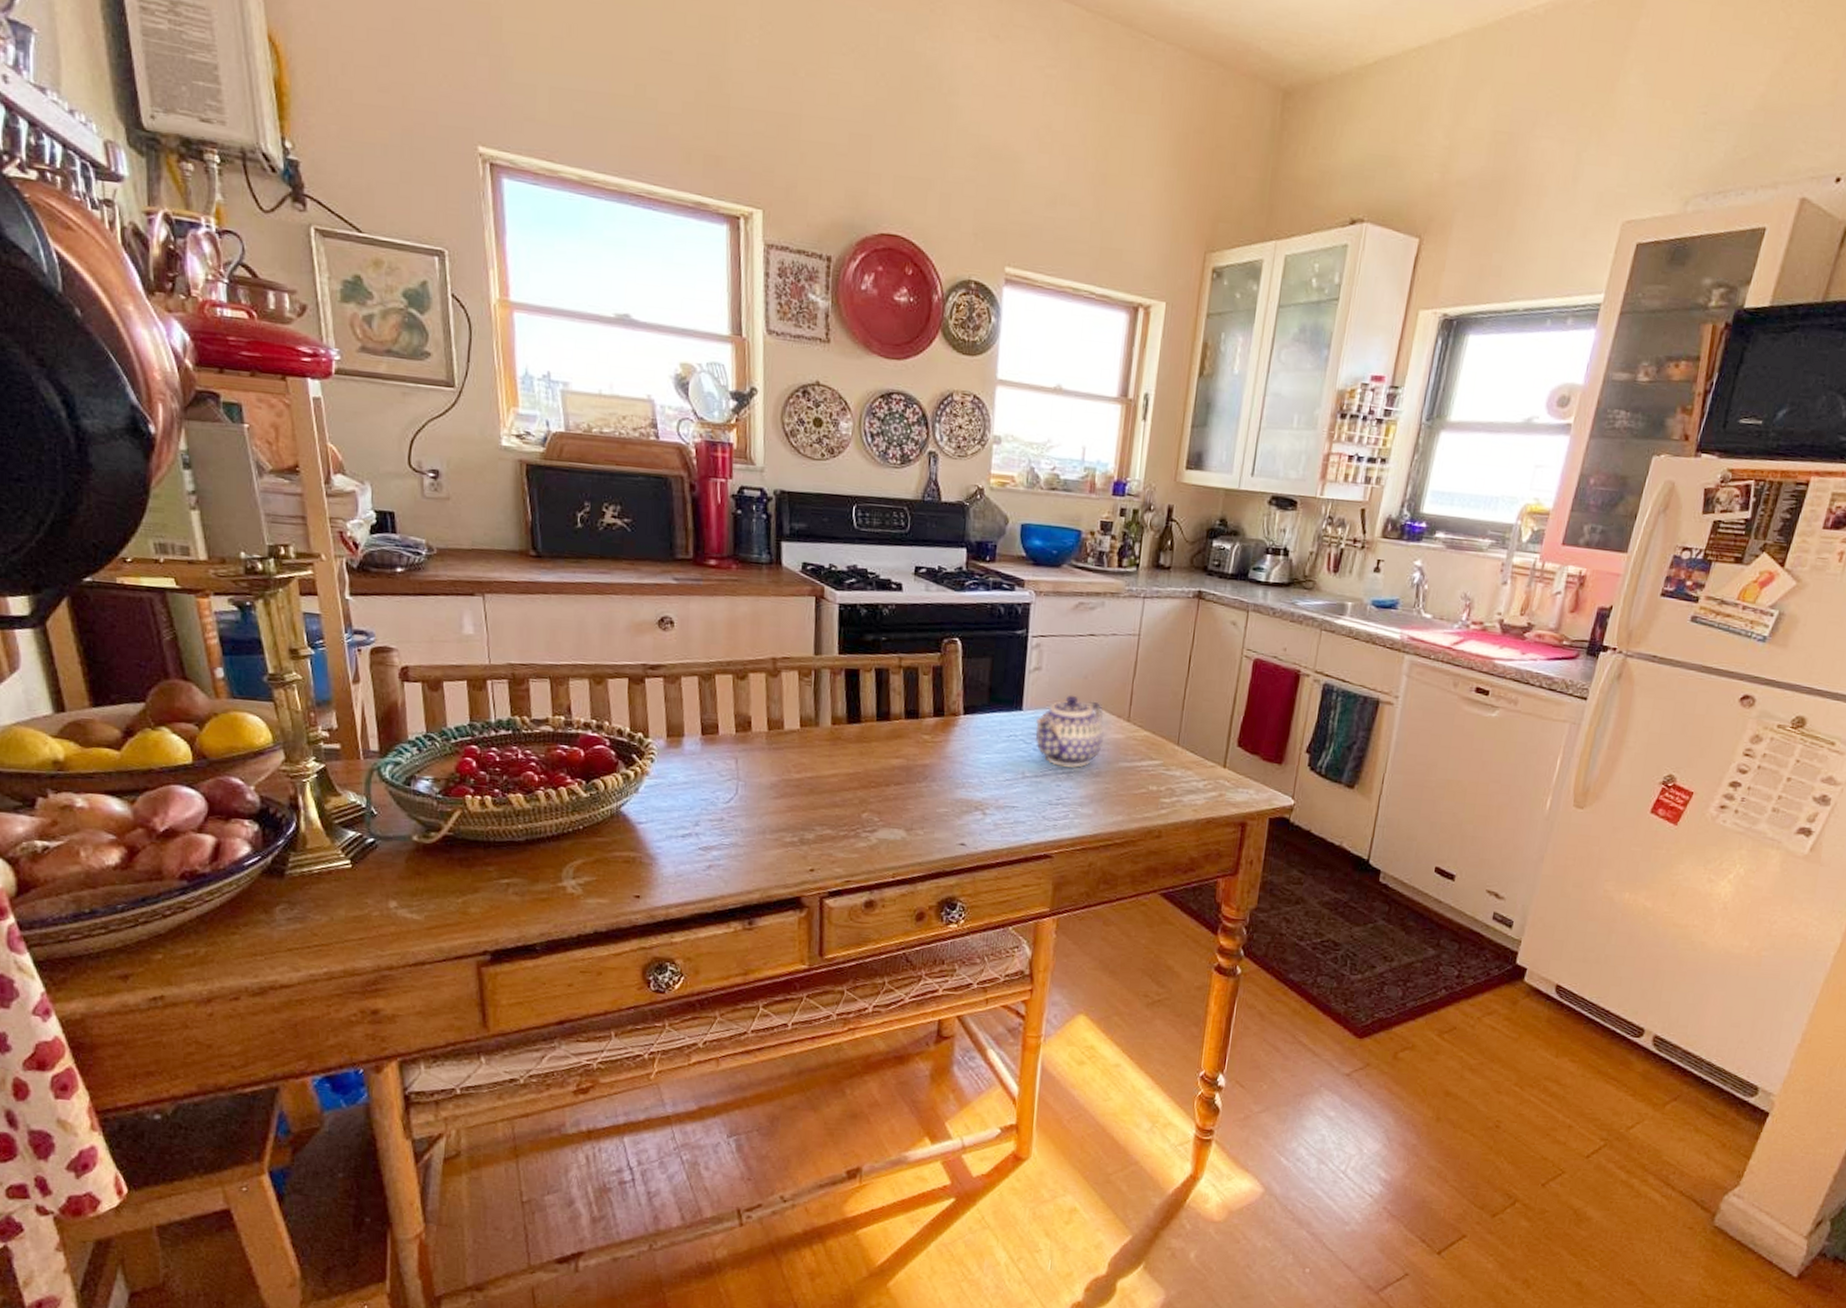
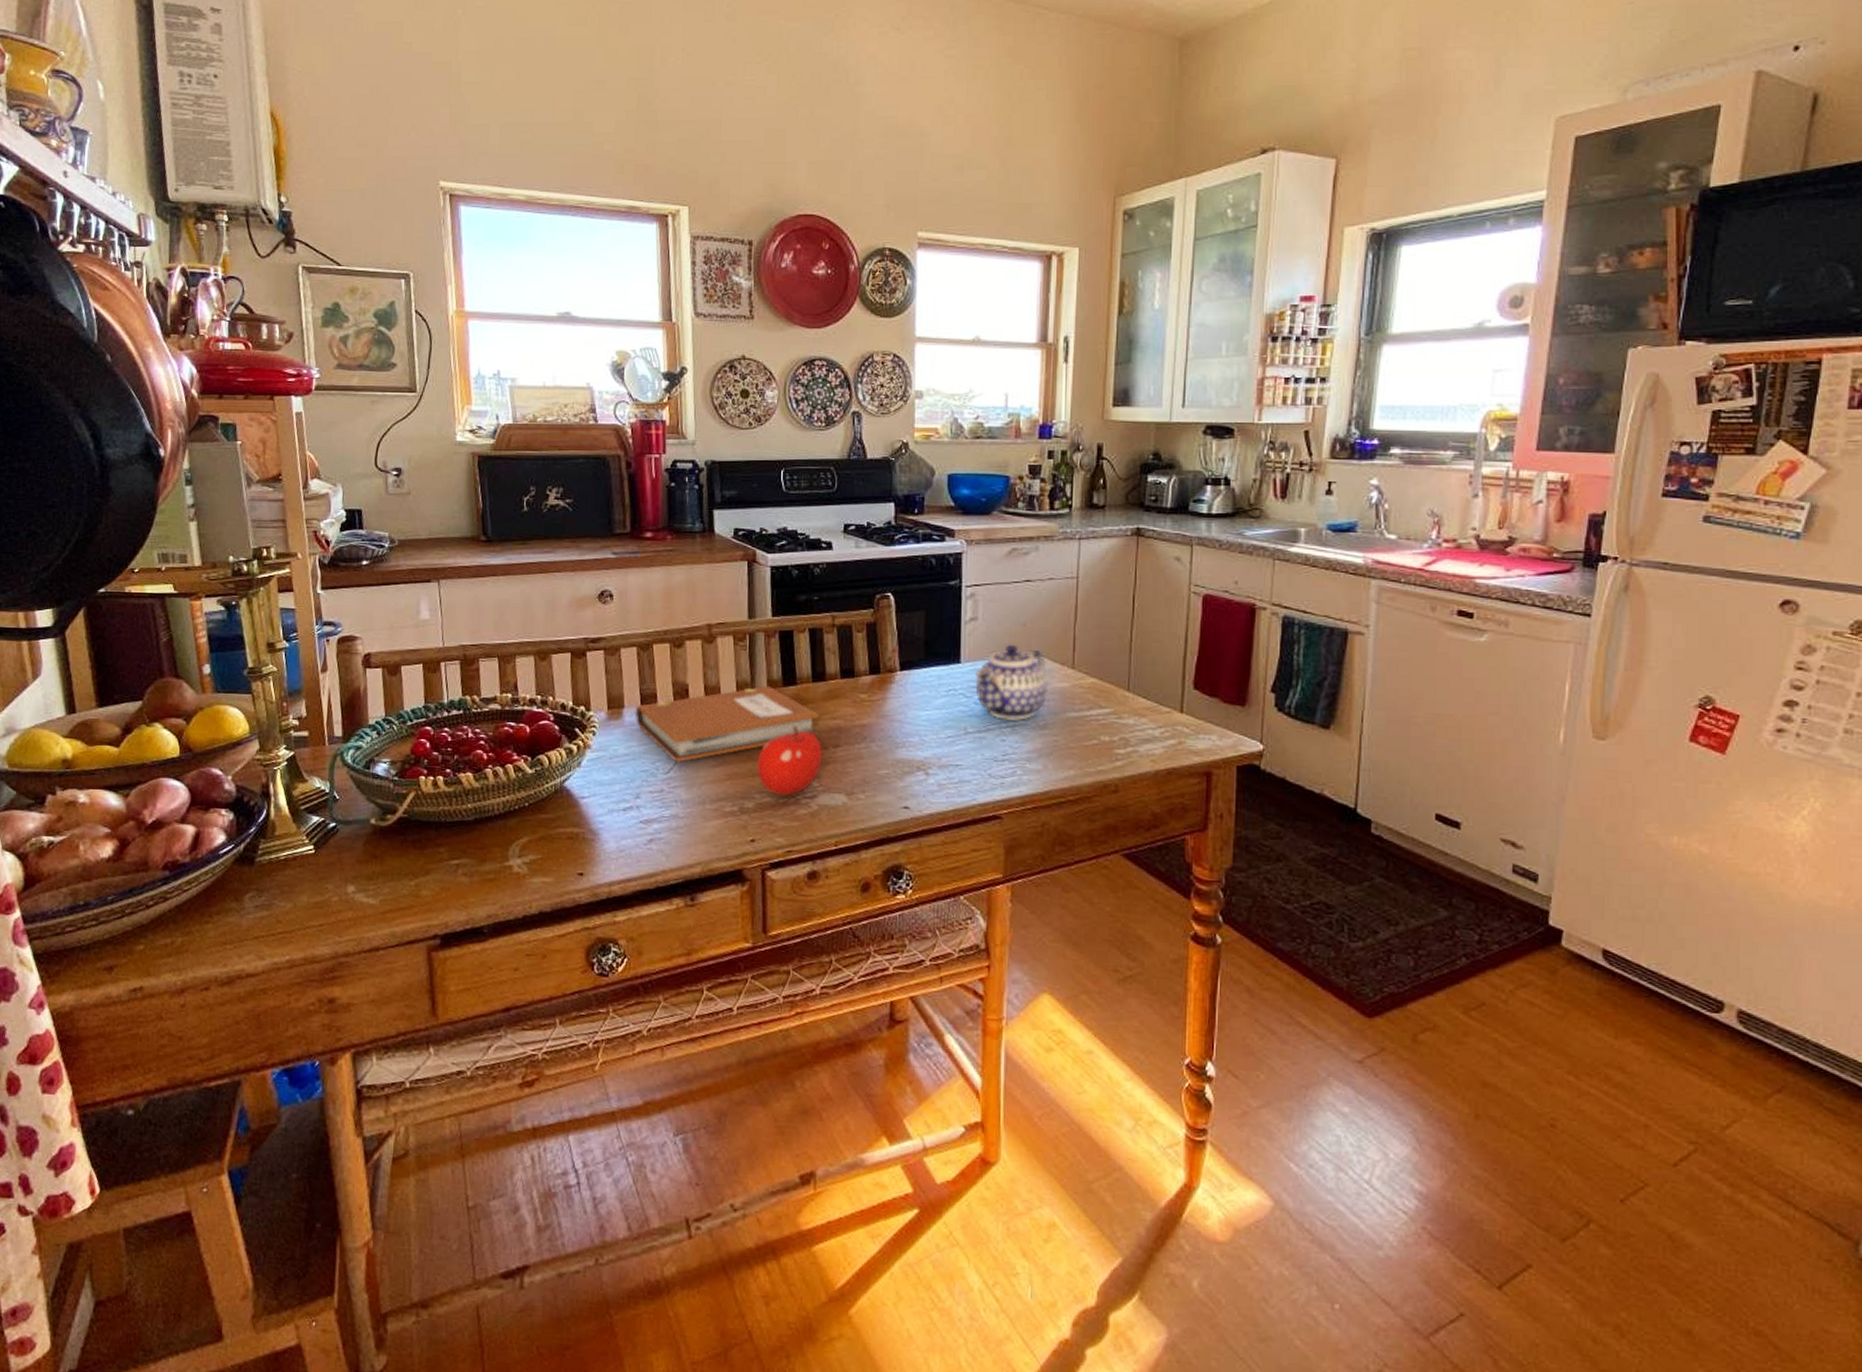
notebook: none [695,722,882,793] -> present [635,685,820,763]
fruit: none [818,763,884,830] -> present [757,726,822,797]

